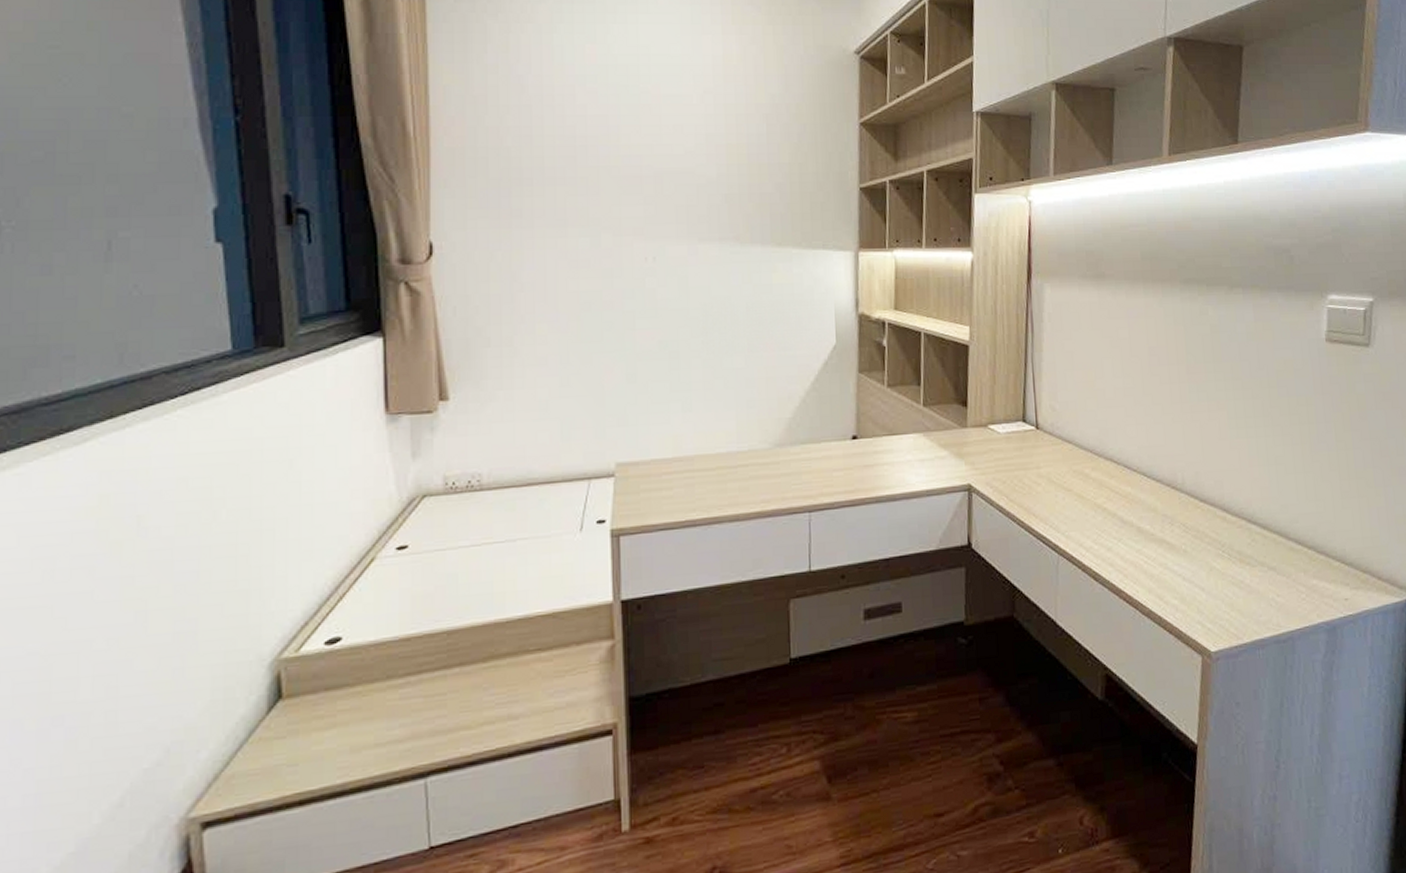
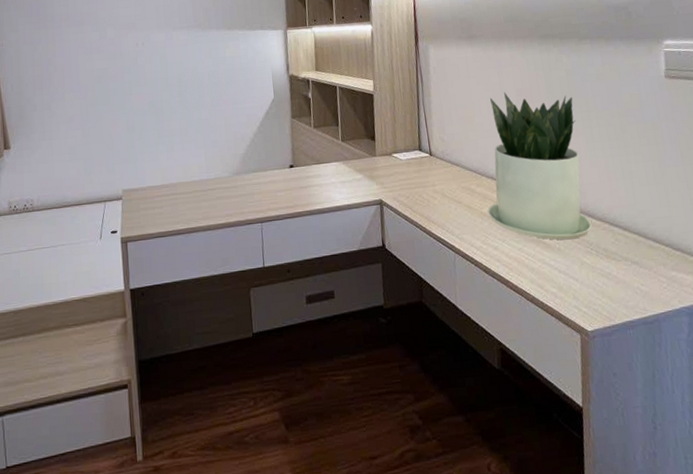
planter: none [1102,350,1227,540] -> present [487,92,593,240]

